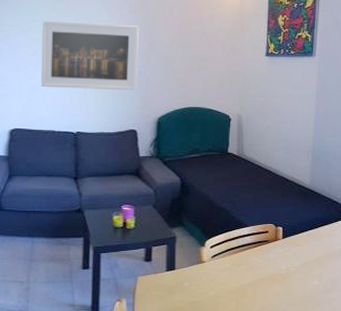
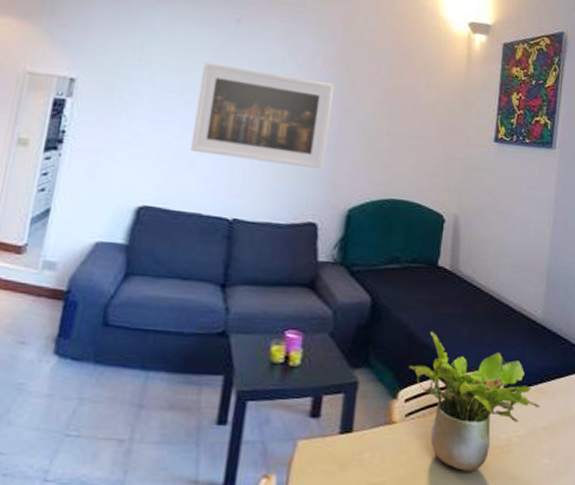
potted plant: none [211,199,310,292] -> present [408,331,540,471]

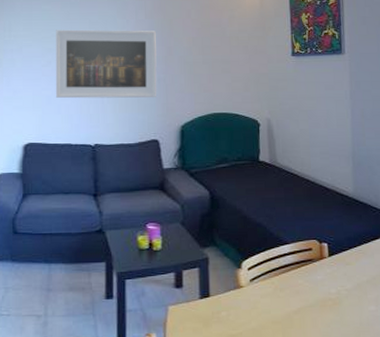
potted plant: present [408,331,540,471] -> none [247,213,362,321]

